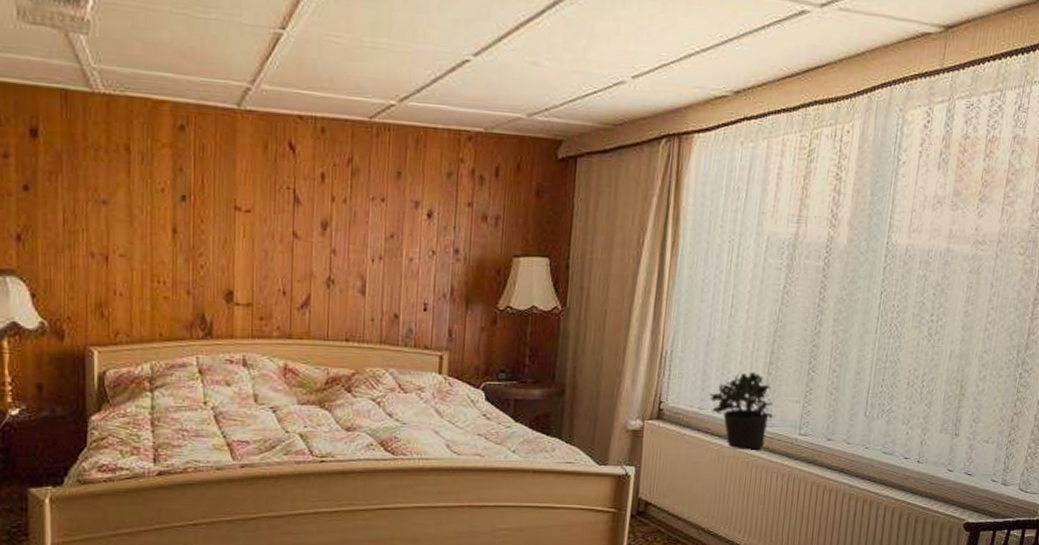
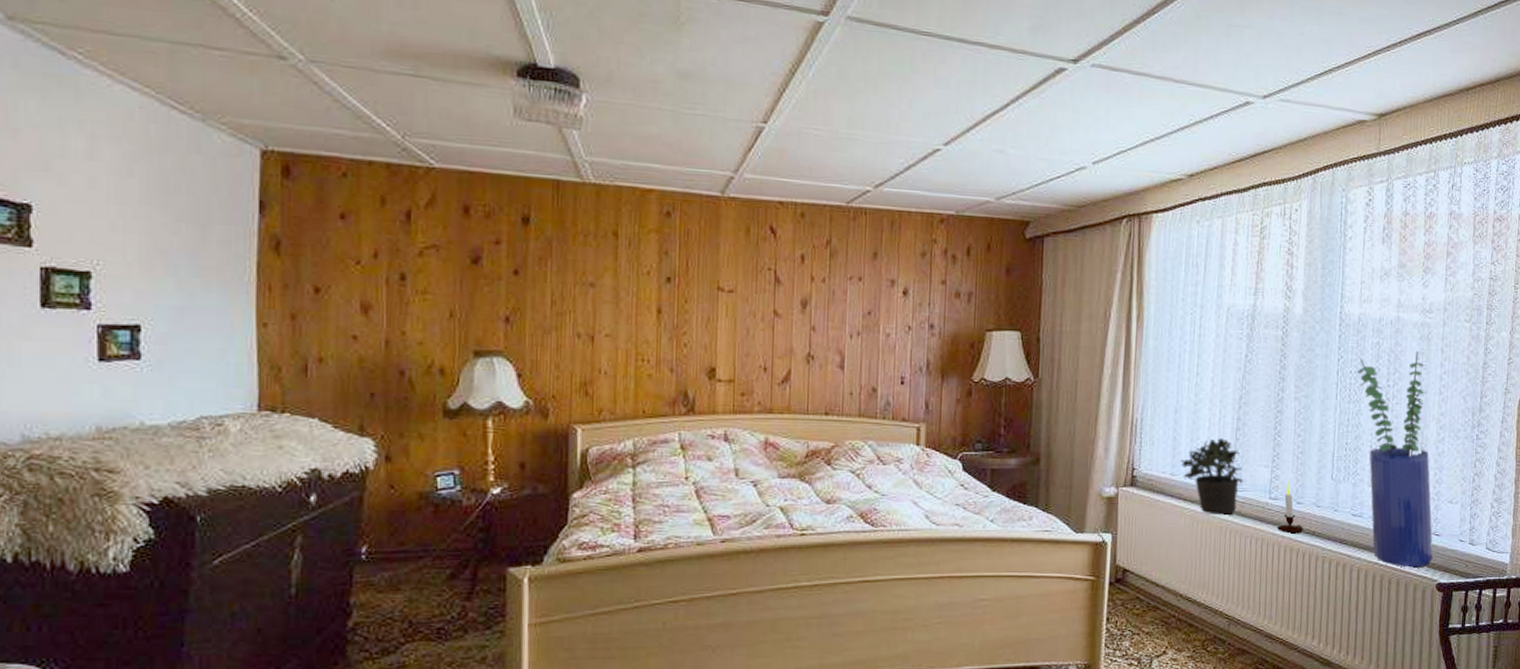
candle: none [804,419,832,471] -> present [1276,483,1303,534]
vase: none [900,285,972,507] -> present [1357,351,1433,568]

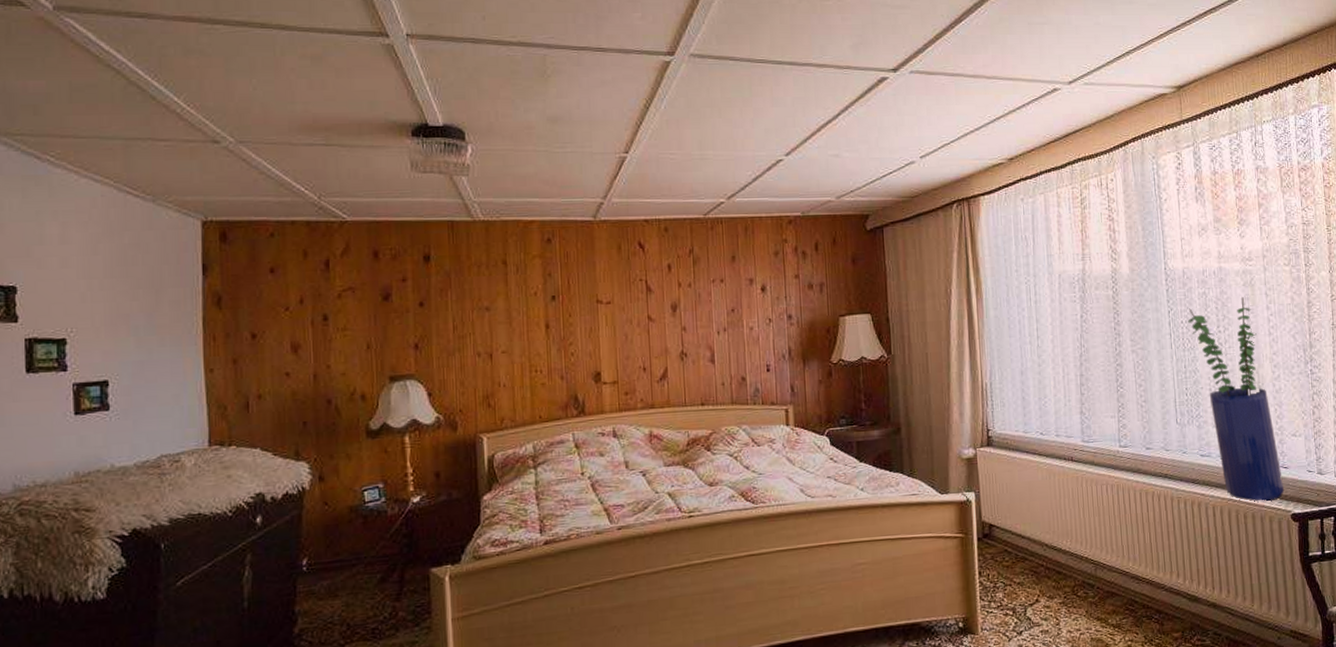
potted plant: present [1180,438,1243,516] -> none [1031,394,1093,467]
candle: present [1276,483,1303,534] -> none [1130,431,1156,479]

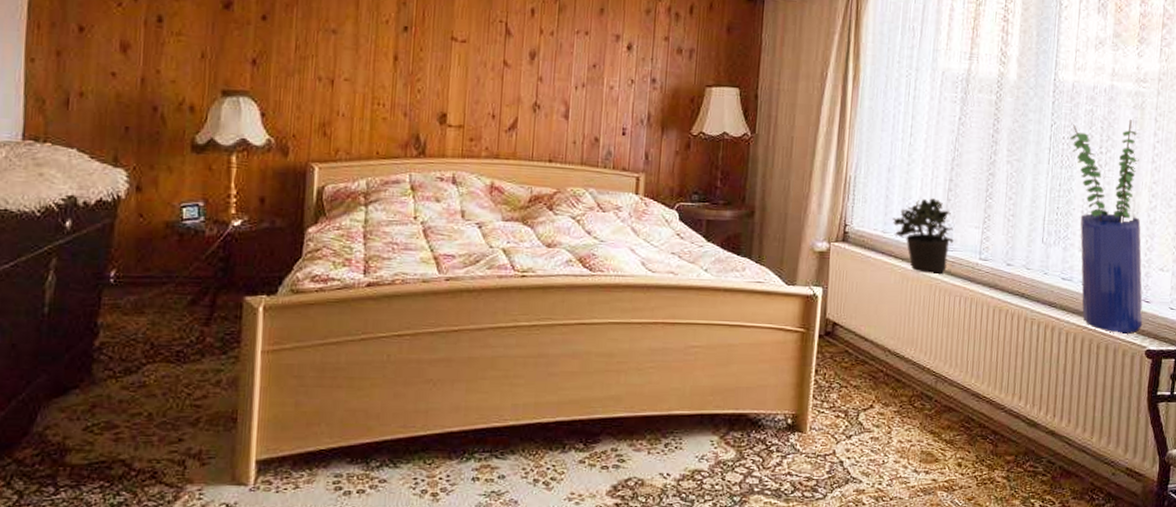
potted plant: none [1031,394,1093,467] -> present [892,198,954,275]

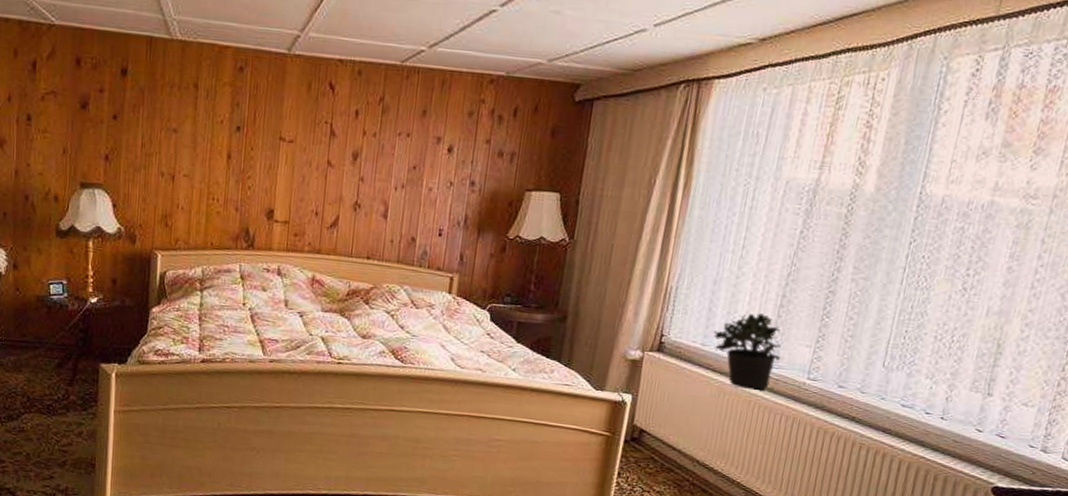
vase: present [1070,120,1143,334] -> none [921,240,1017,469]

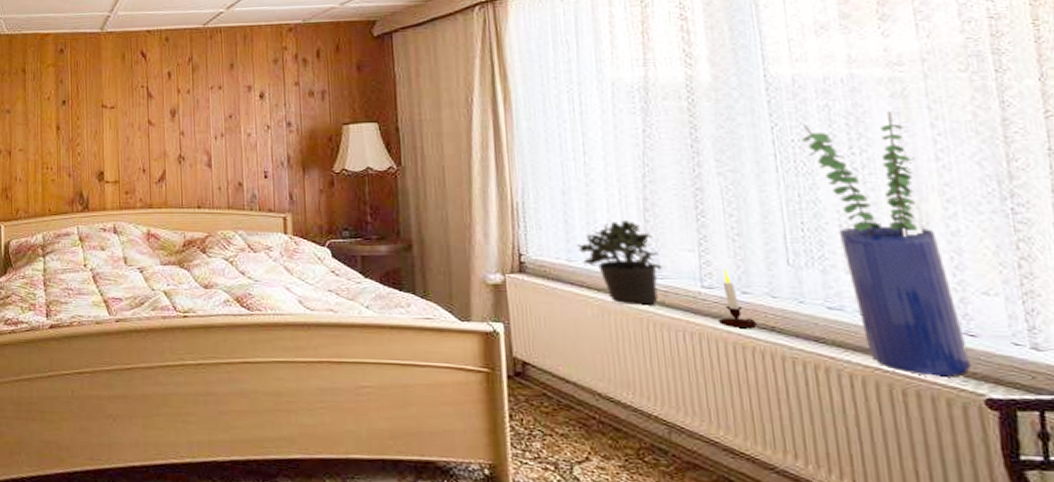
candle: none [811,365,842,417] -> present [717,269,757,329]
vase: none [921,240,1017,469] -> present [801,111,972,377]

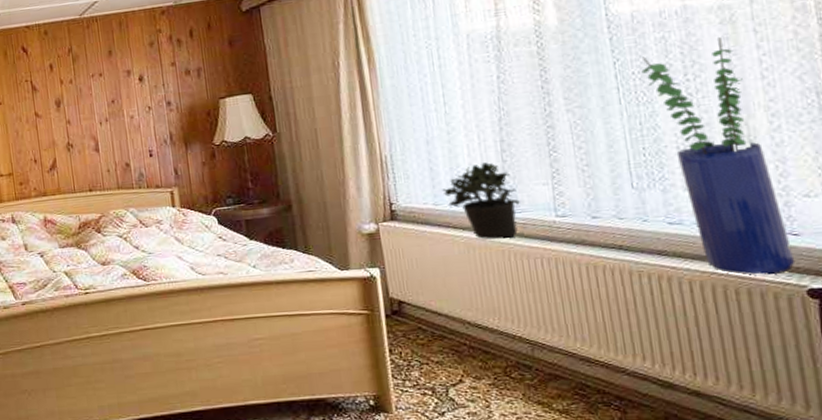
candle: present [717,269,757,329] -> none [571,198,606,251]

